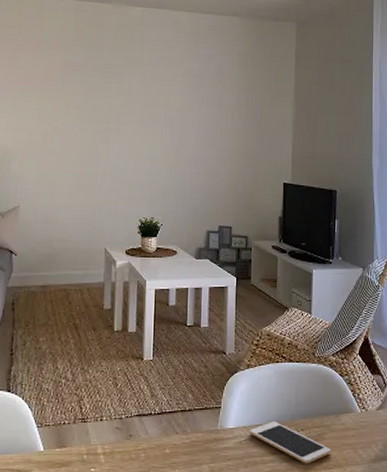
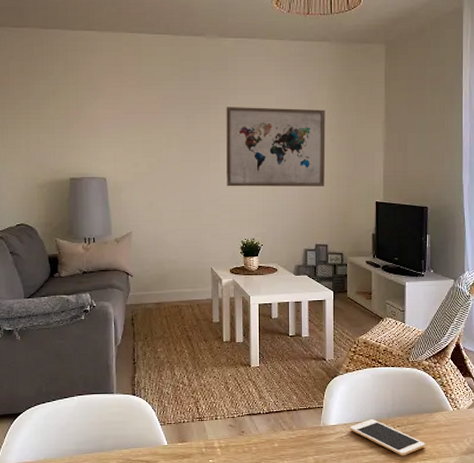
wall art: none [127,77,234,165] -> present [226,107,326,187]

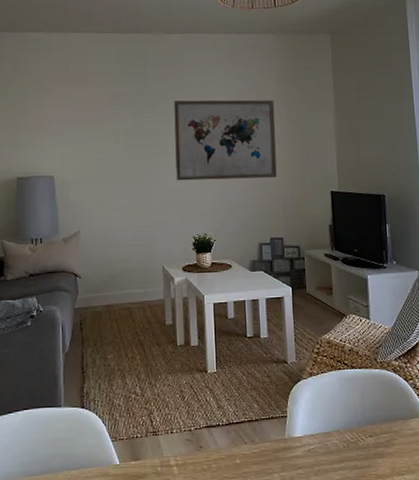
cell phone: present [349,419,426,456] -> none [316,429,402,471]

